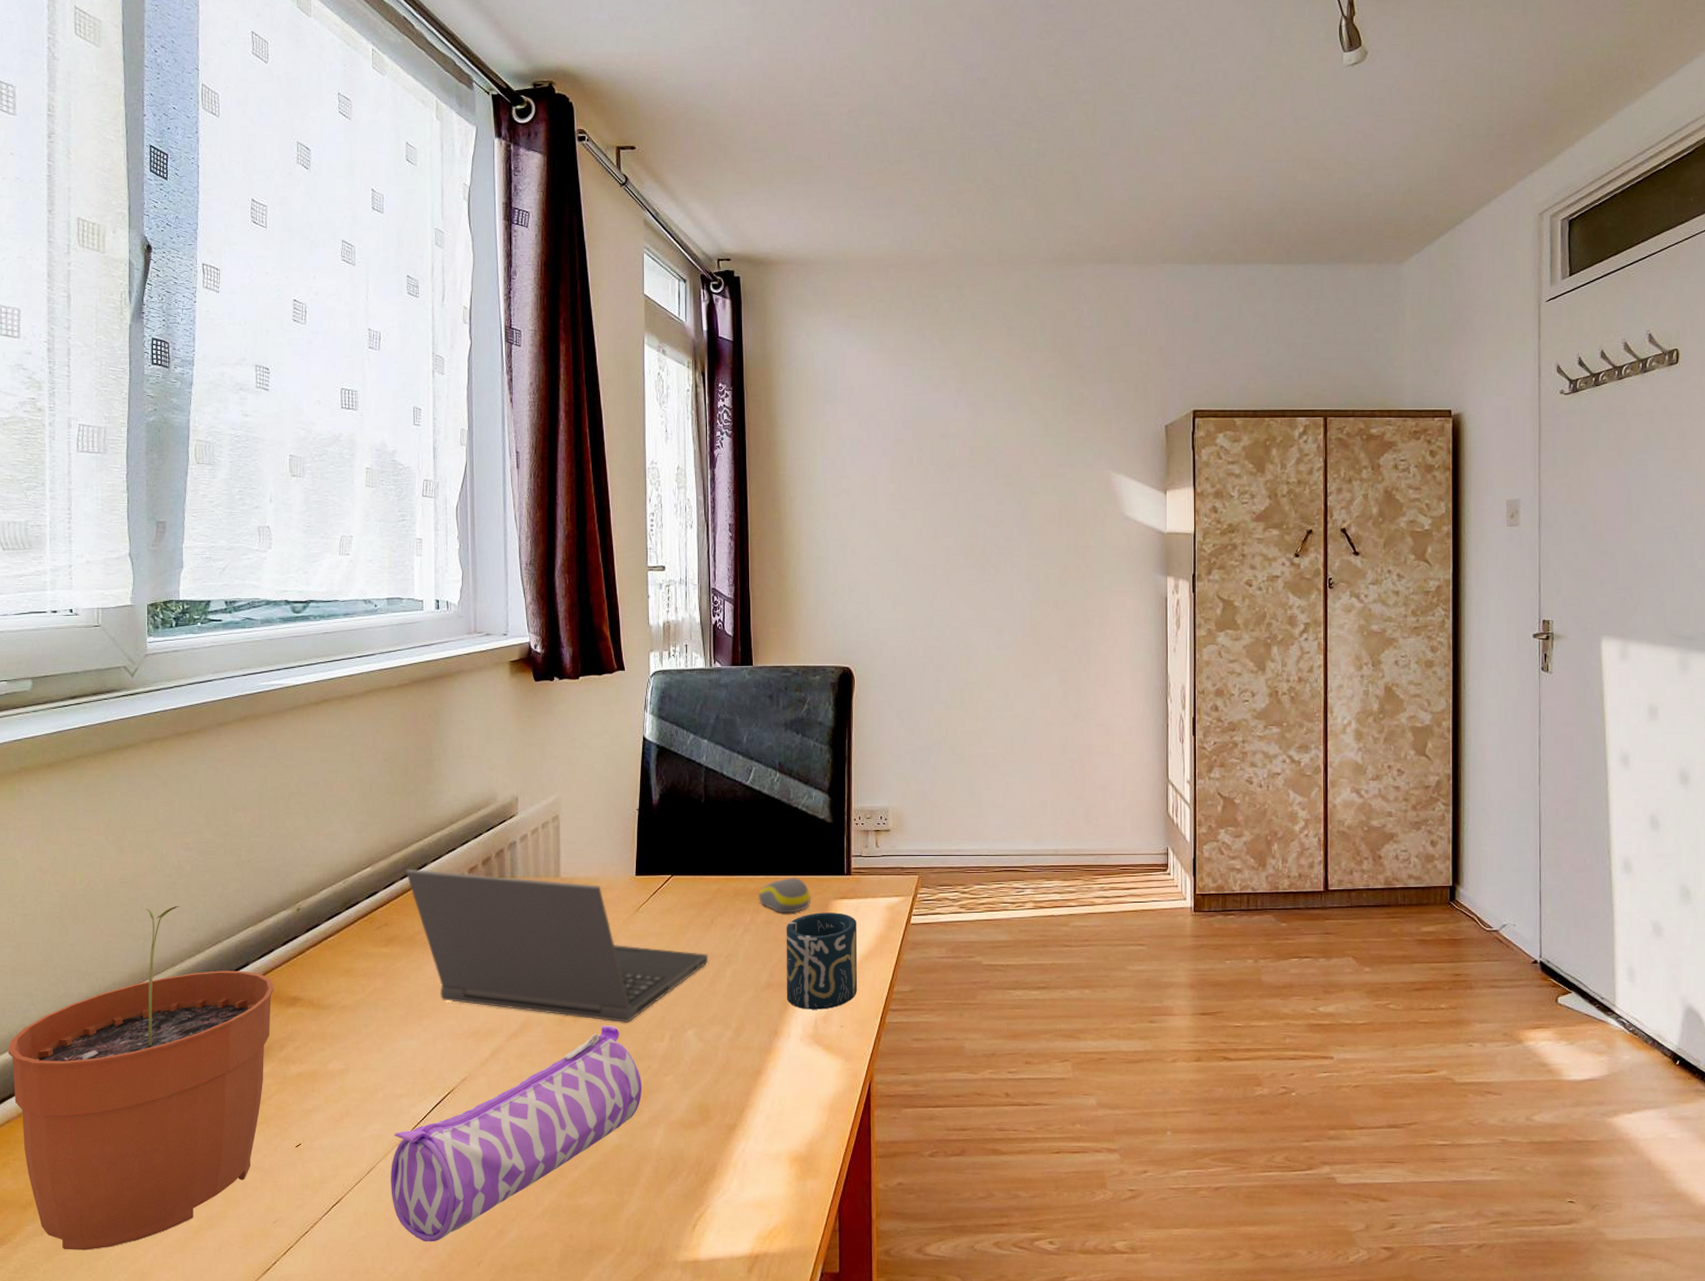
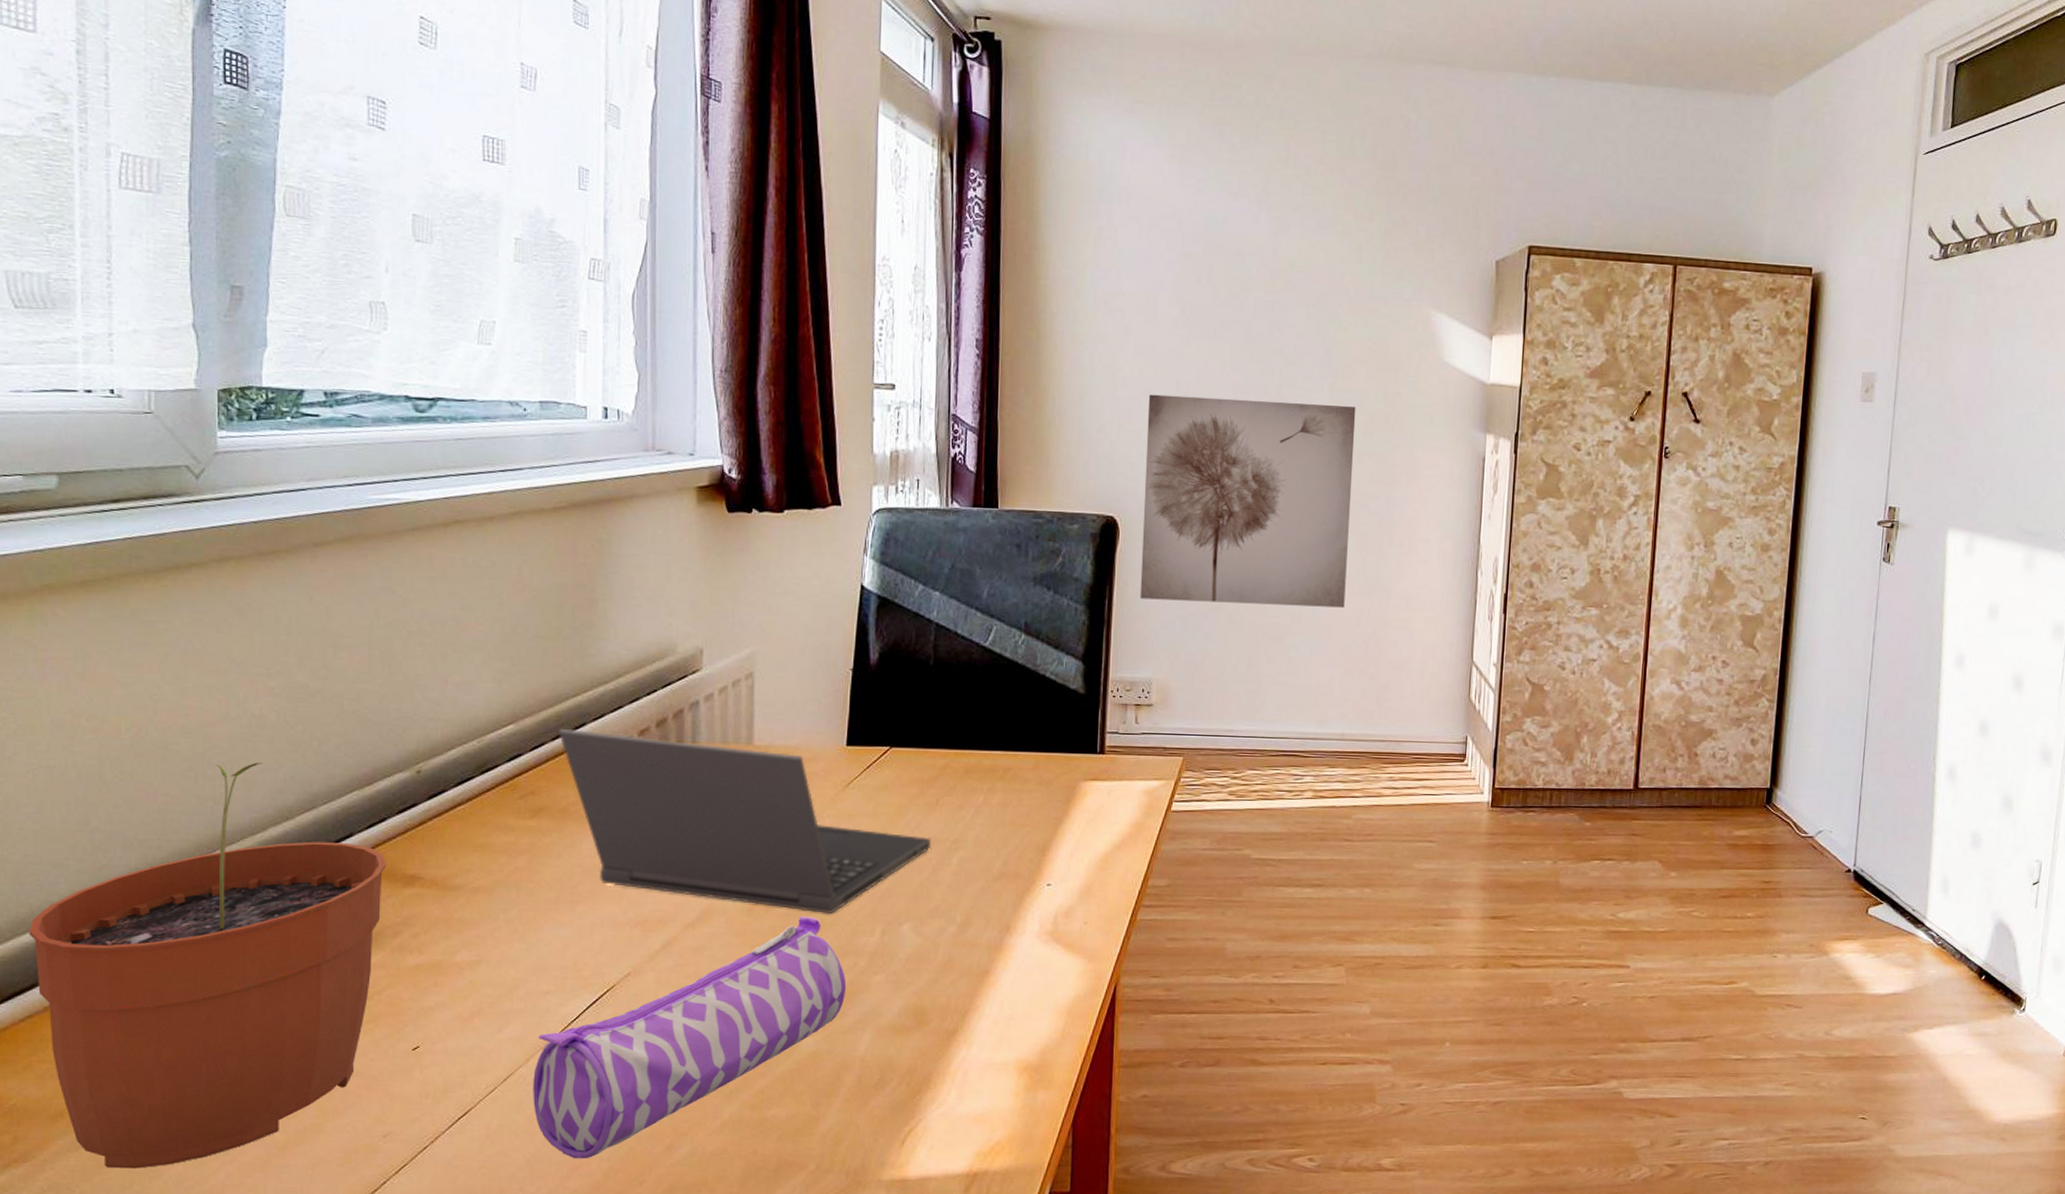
computer mouse: present [758,876,810,914] -> none [993,753,1056,795]
cup: present [786,912,857,1010] -> none [1022,795,1108,904]
wall art: none [873,559,1052,738] -> present [1140,394,1356,608]

